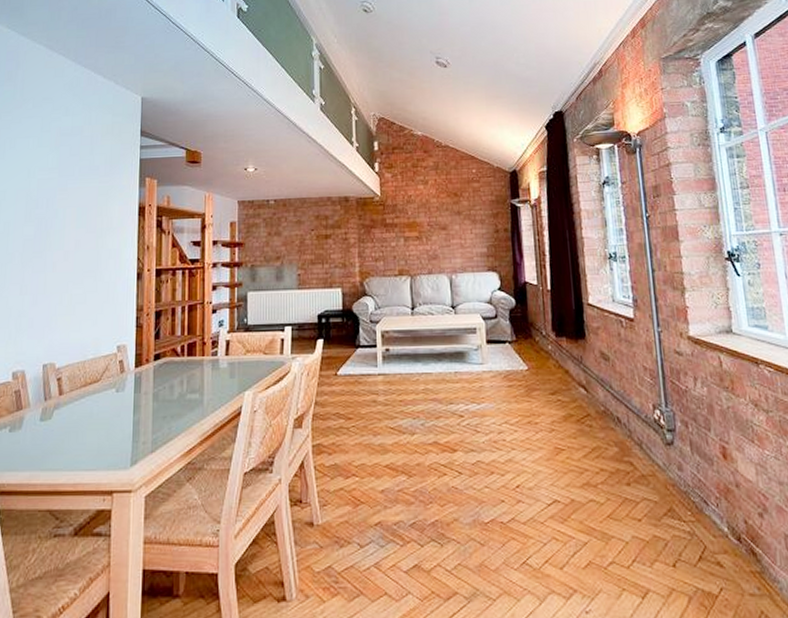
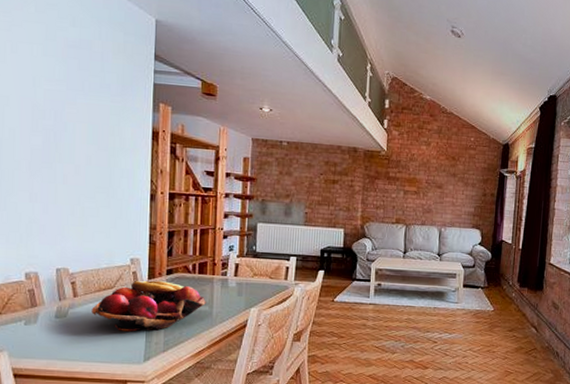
fruit basket: none [77,368,197,431] -> present [91,280,207,332]

